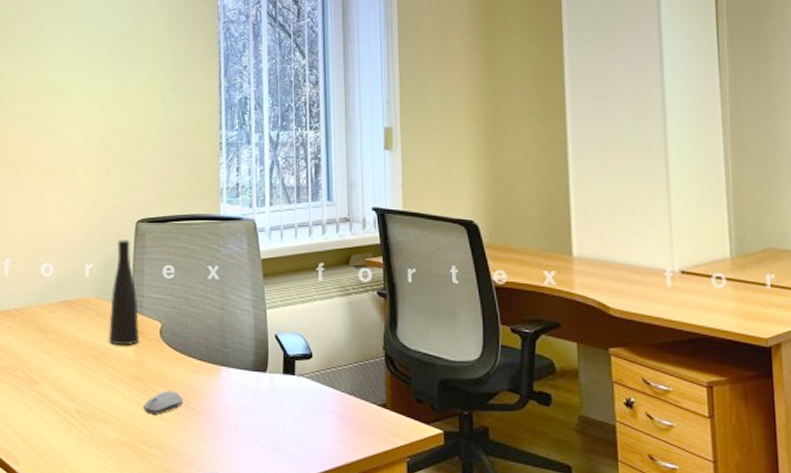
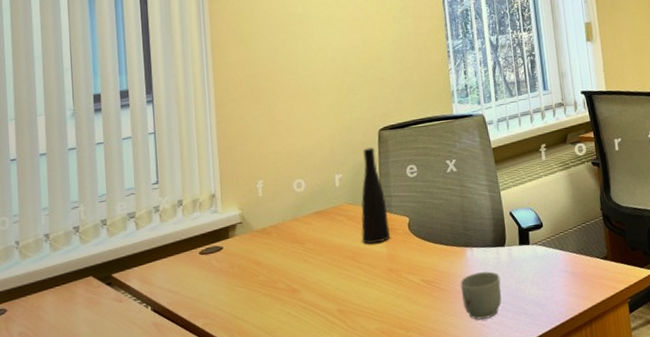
computer mouse: present [143,390,184,415] -> none [399,276,435,302]
mug: none [212,397,258,450] -> present [460,271,502,320]

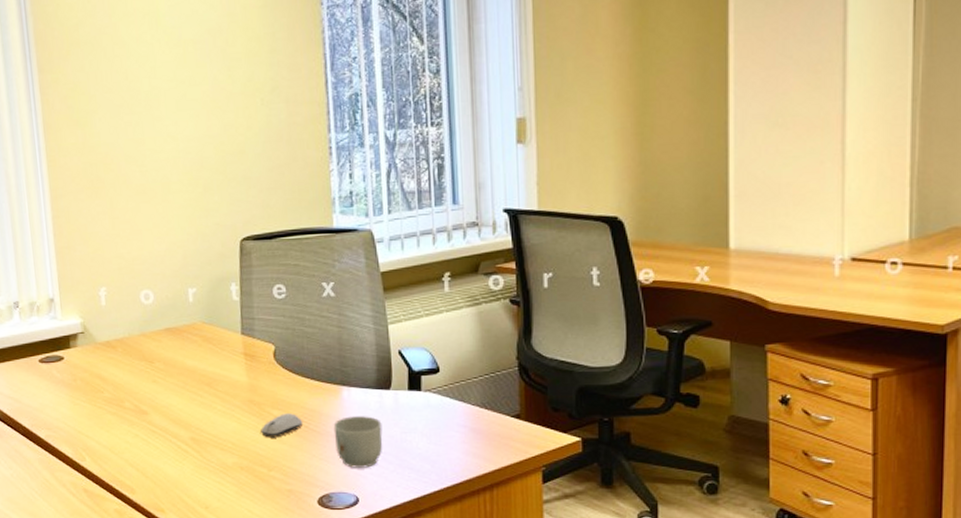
vase: present [361,147,390,244] -> none [218,260,252,371]
computer mouse: none [399,276,435,302] -> present [260,413,303,438]

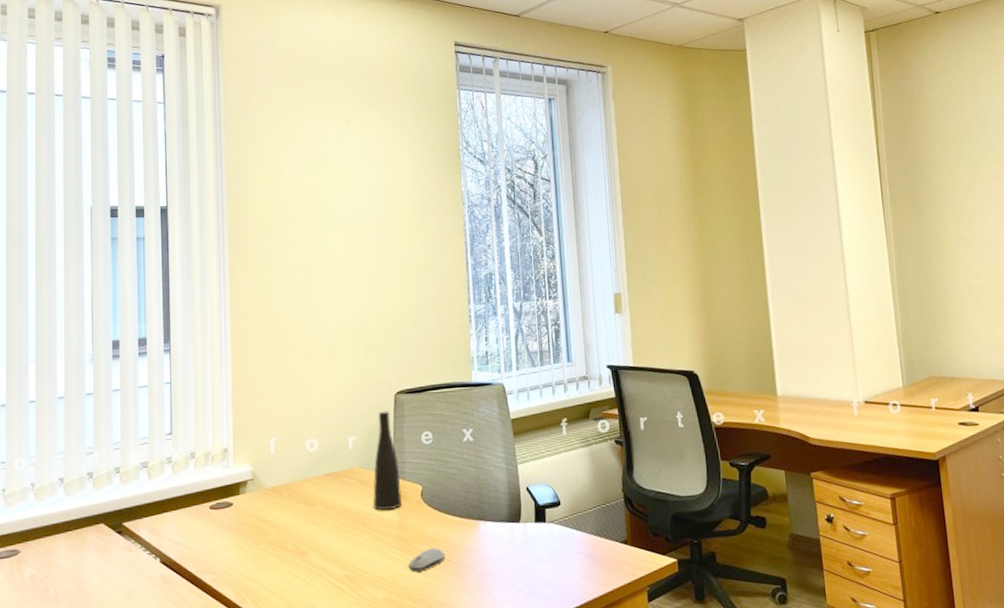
vase: none [218,260,252,371] -> present [372,411,402,511]
mug: present [333,416,383,468] -> none [472,547,515,597]

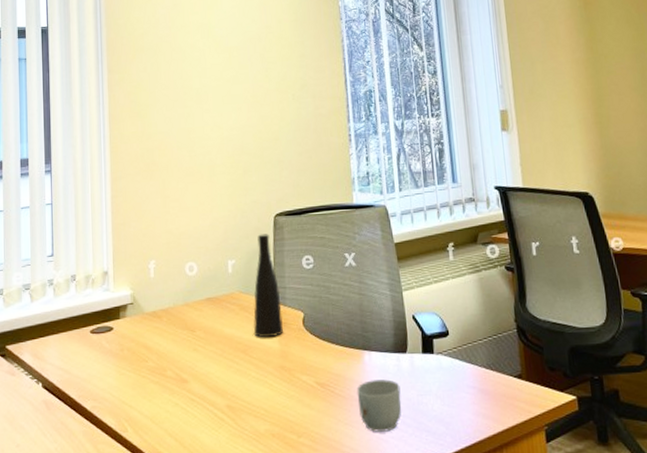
computer mouse: present [408,548,446,572] -> none [291,378,330,404]
mug: none [472,547,515,597] -> present [356,379,402,432]

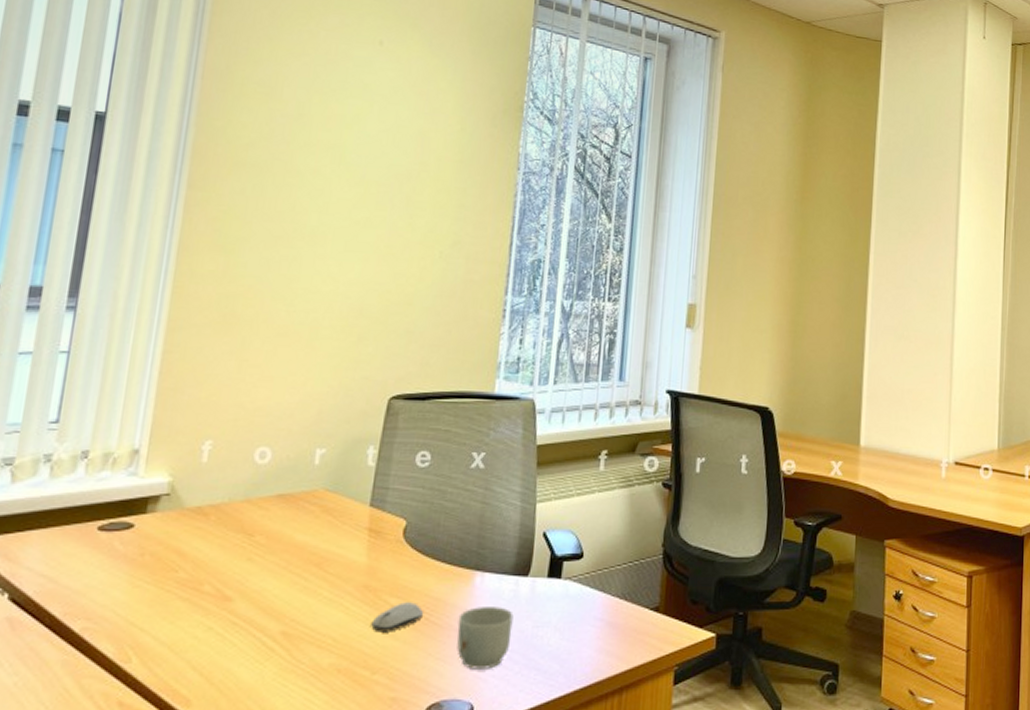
vase: present [253,234,283,338] -> none [335,419,381,549]
computer mouse: none [291,378,330,404] -> present [371,602,424,633]

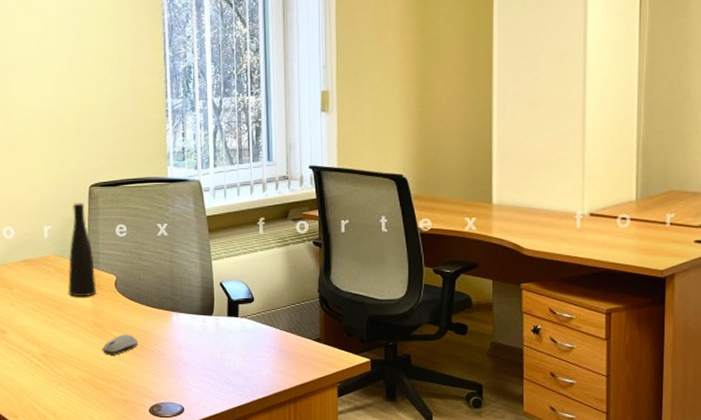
vase: none [335,419,381,549] -> present [67,203,96,297]
mug: present [457,607,514,669] -> none [164,338,206,382]

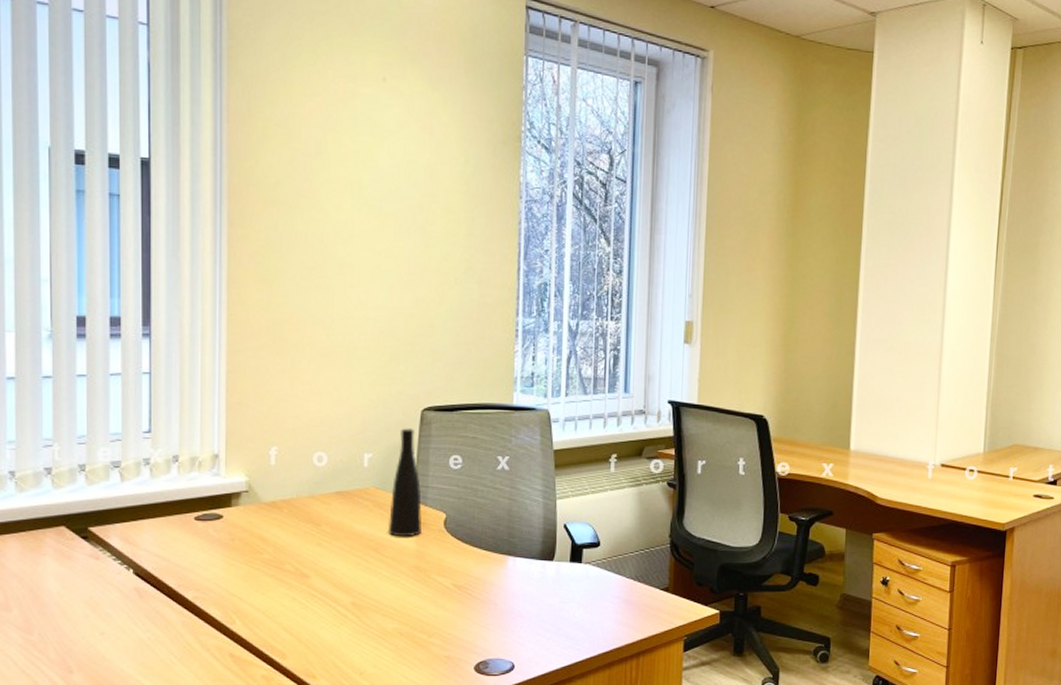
computer mouse: present [102,334,139,355] -> none [424,581,467,605]

